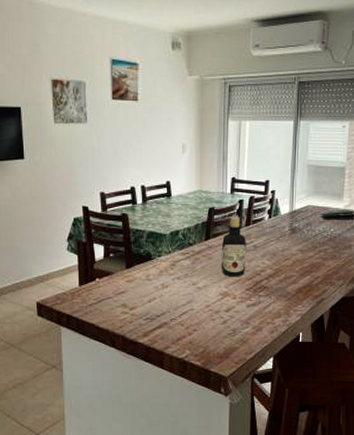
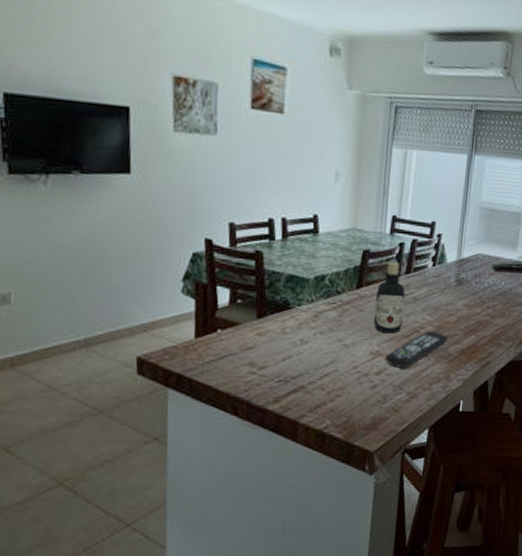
remote control: none [232,274,285,306] -> present [385,331,448,368]

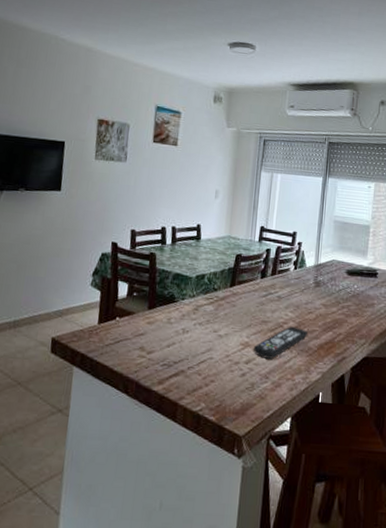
bottle: present [374,262,405,334] -> none [244,265,271,327]

